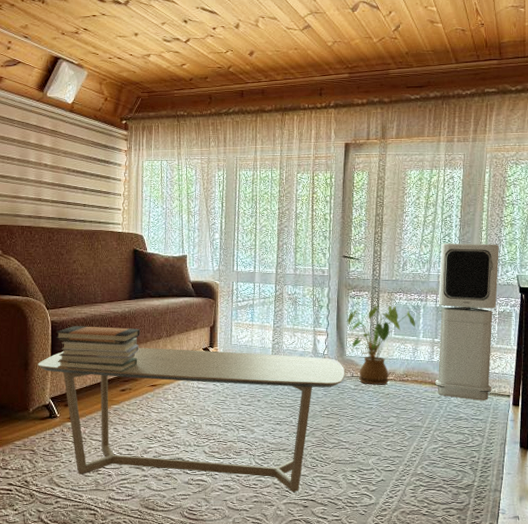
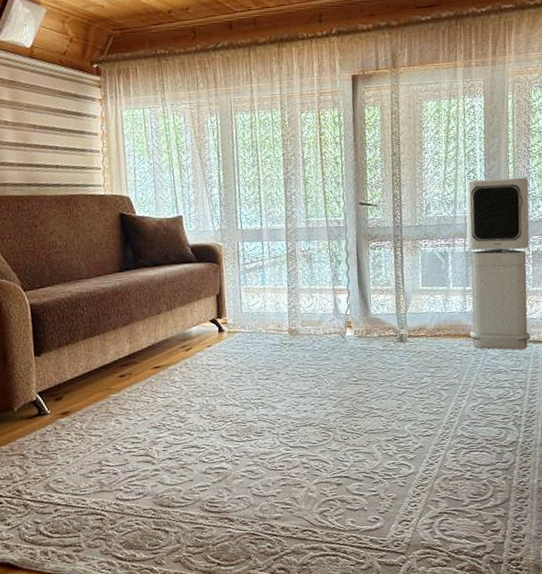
coffee table: present [38,347,346,492] -> none [19,318,372,476]
book stack: present [55,326,141,373] -> none [36,304,137,358]
house plant: present [347,305,415,385] -> none [369,254,444,344]

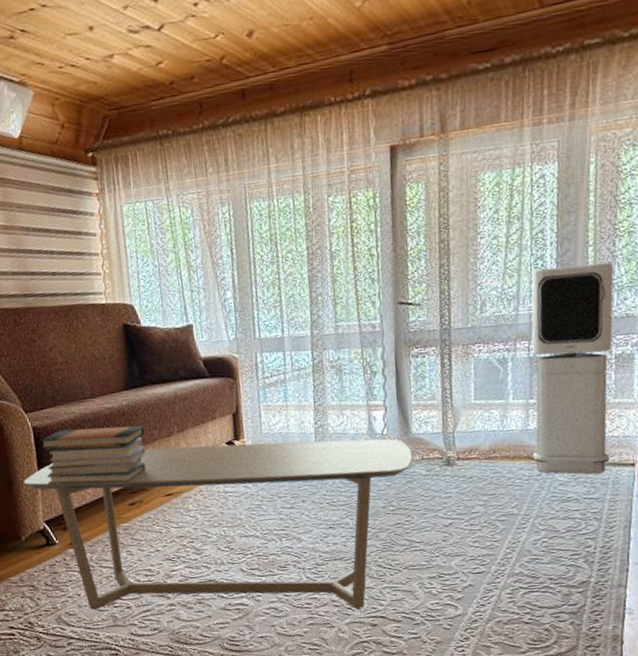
coffee table: none [19,318,372,476] -> present [24,438,413,610]
book stack: none [36,304,137,358] -> present [39,425,147,485]

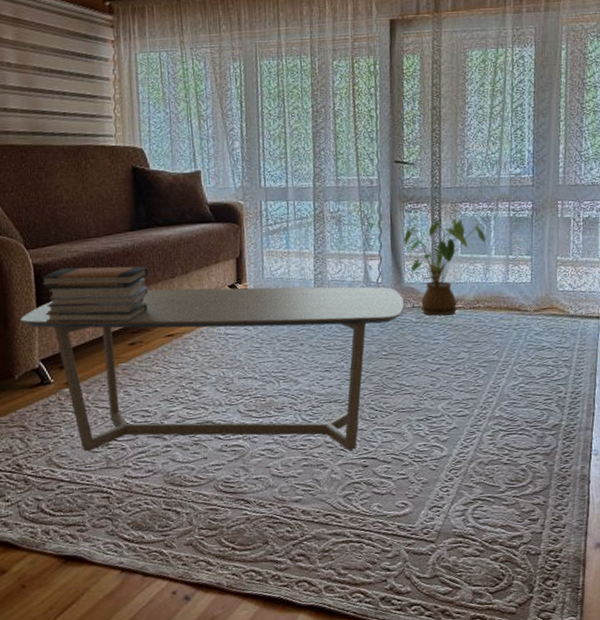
house plant: none [410,362,502,468] -> present [403,218,486,316]
air purifier: present [531,262,614,475] -> none [511,136,581,326]

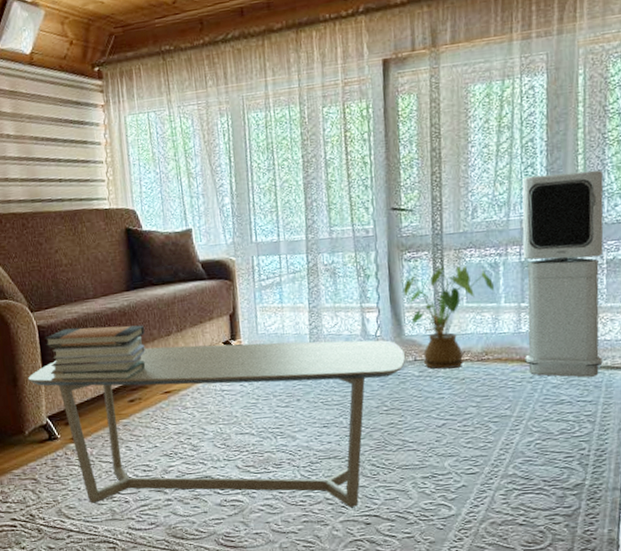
air purifier: none [511,136,581,326] -> present [522,170,604,378]

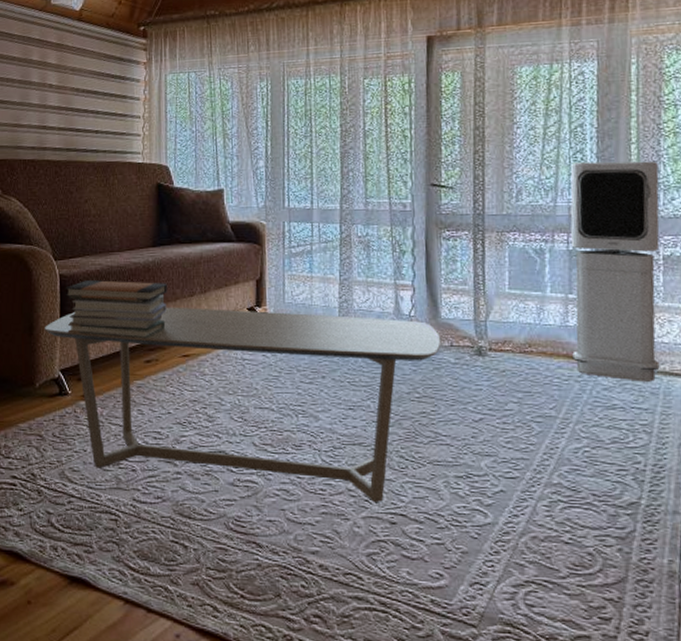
house plant: present [403,266,494,370] -> none [440,249,539,358]

